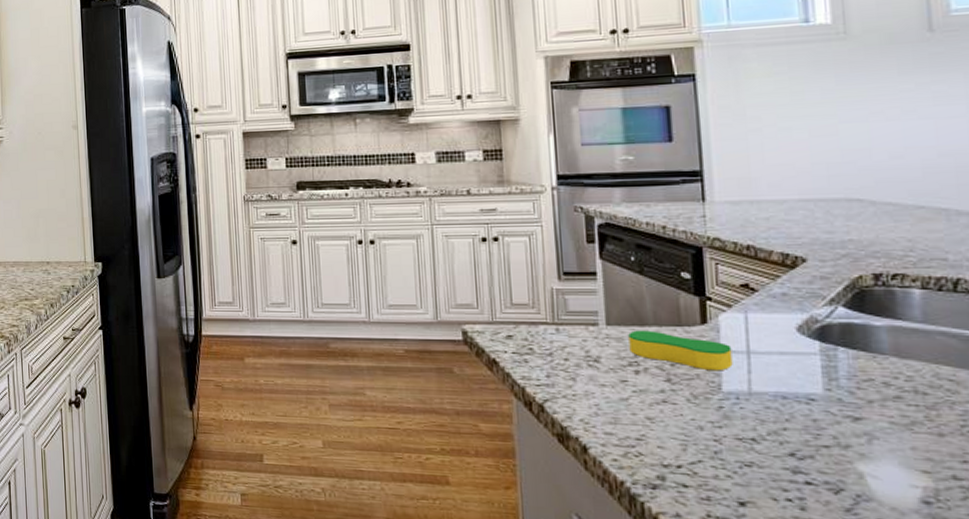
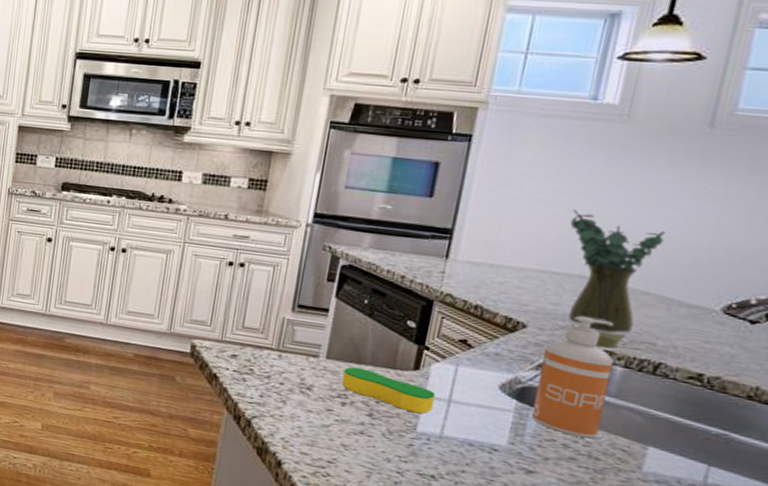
vase: none [818,133,920,269] -> present [567,209,666,347]
soap dispenser: none [833,240,918,372] -> present [530,315,614,439]

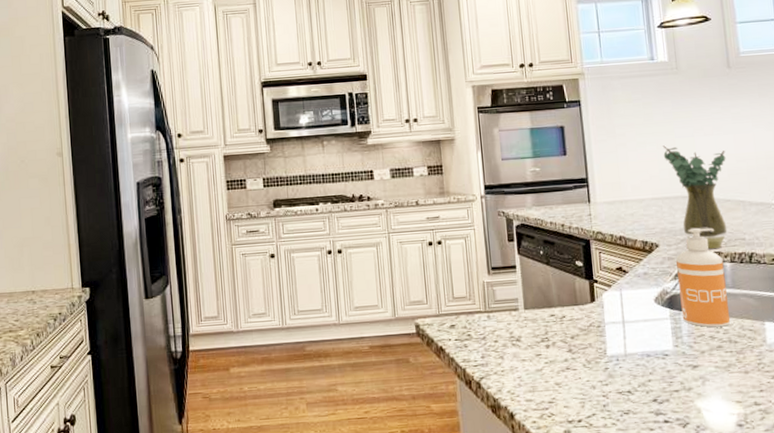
sponge: present [341,366,436,414] -> none [540,311,614,340]

